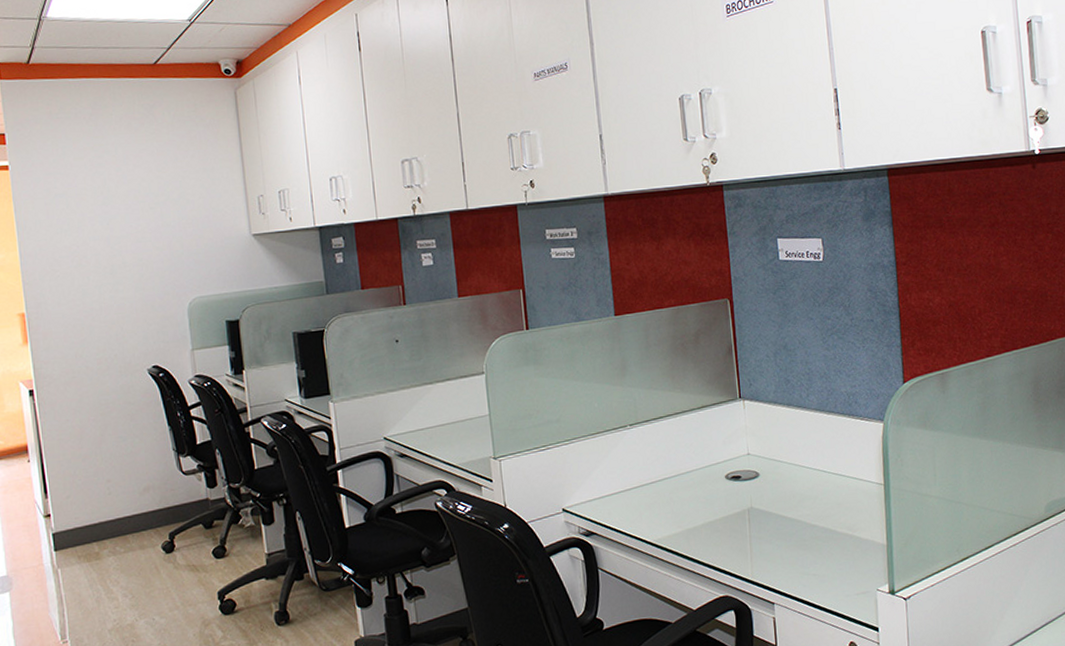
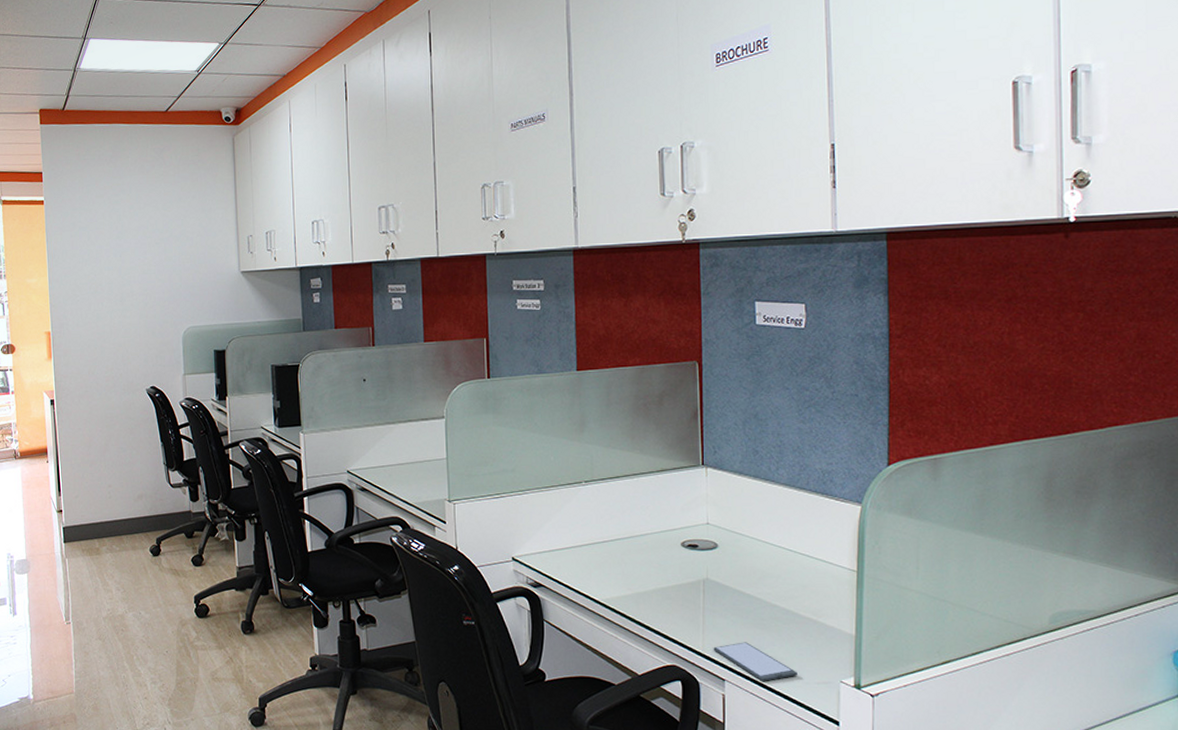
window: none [761,564,839,599] -> present [713,642,797,681]

